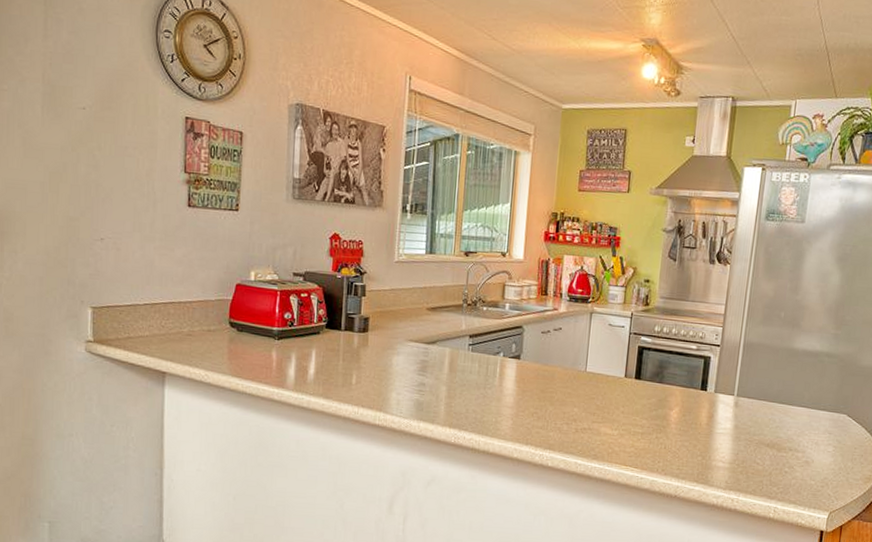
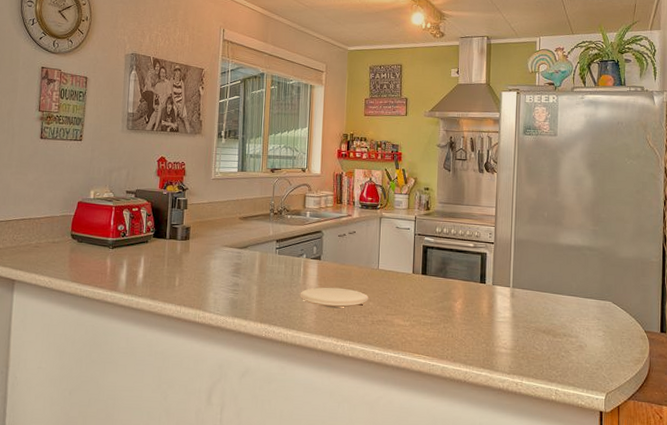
plate: none [495,390,573,414] -> present [300,287,369,308]

